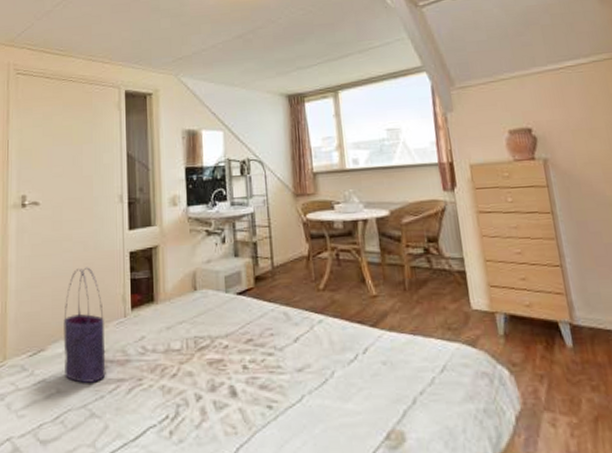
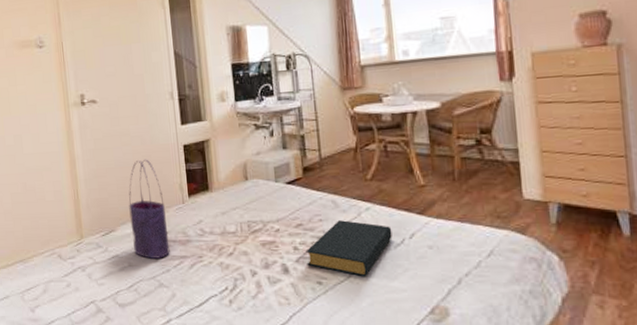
hardback book: none [255,334,346,399] -> present [305,220,392,277]

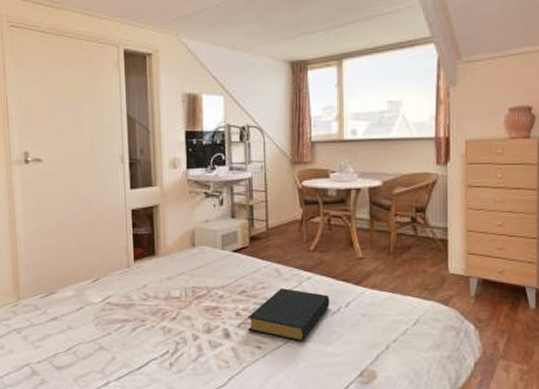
tote bag: present [129,159,170,259] -> none [71,222,112,322]

